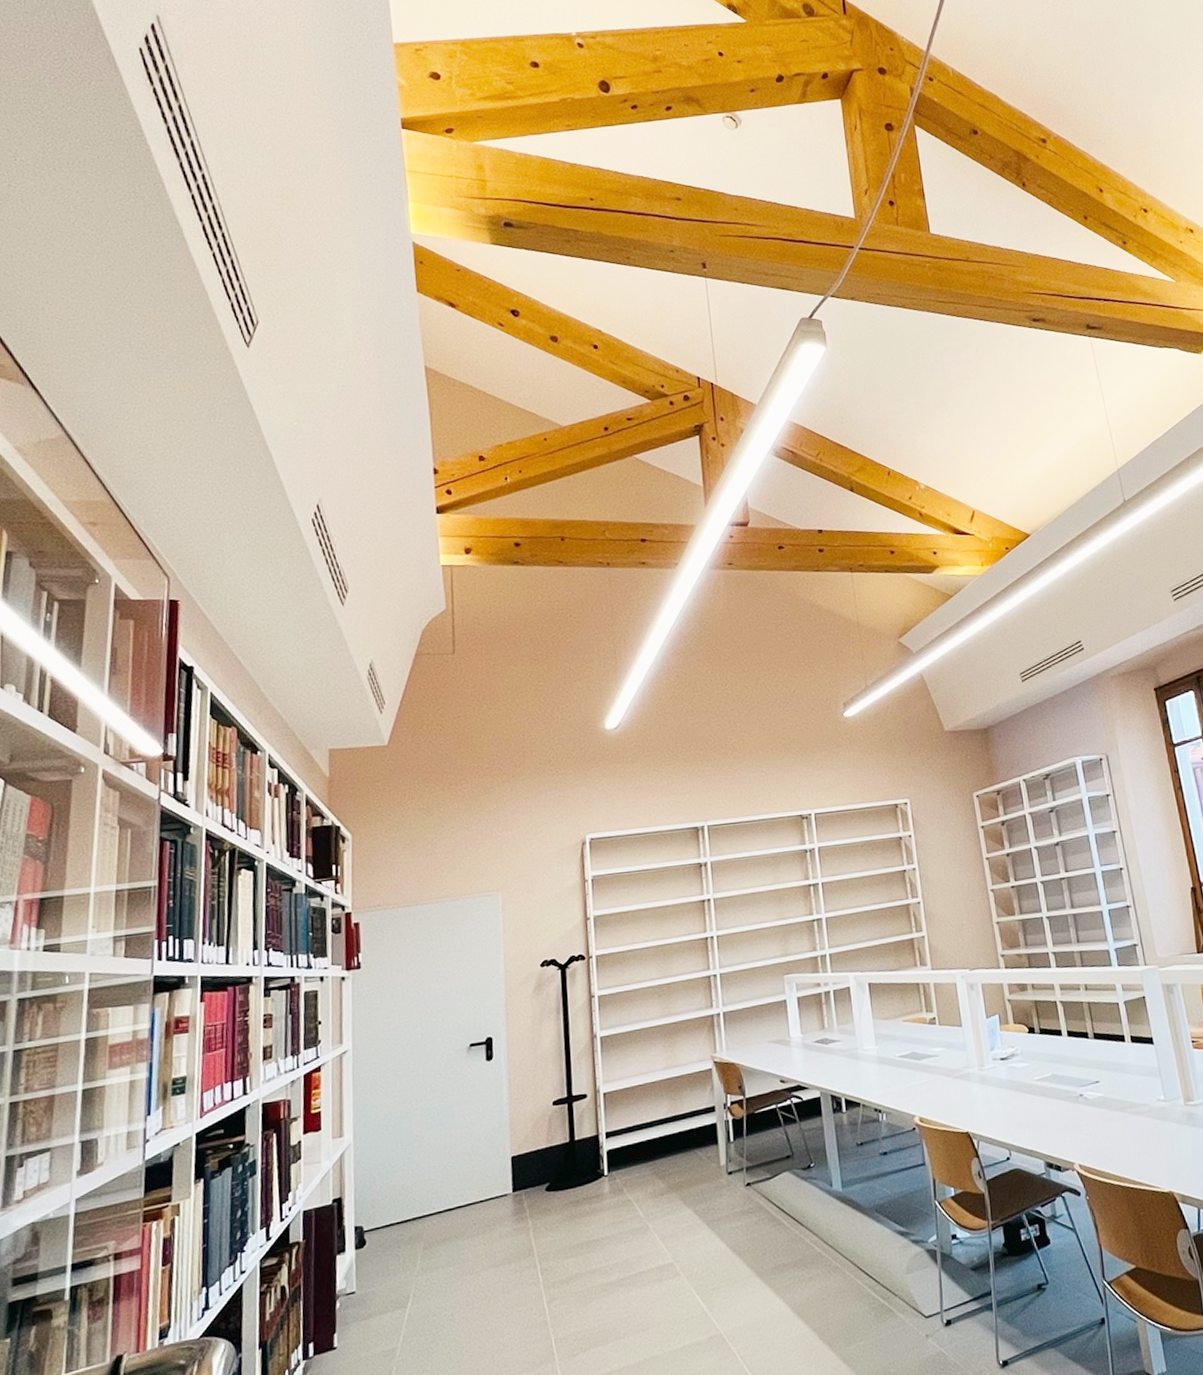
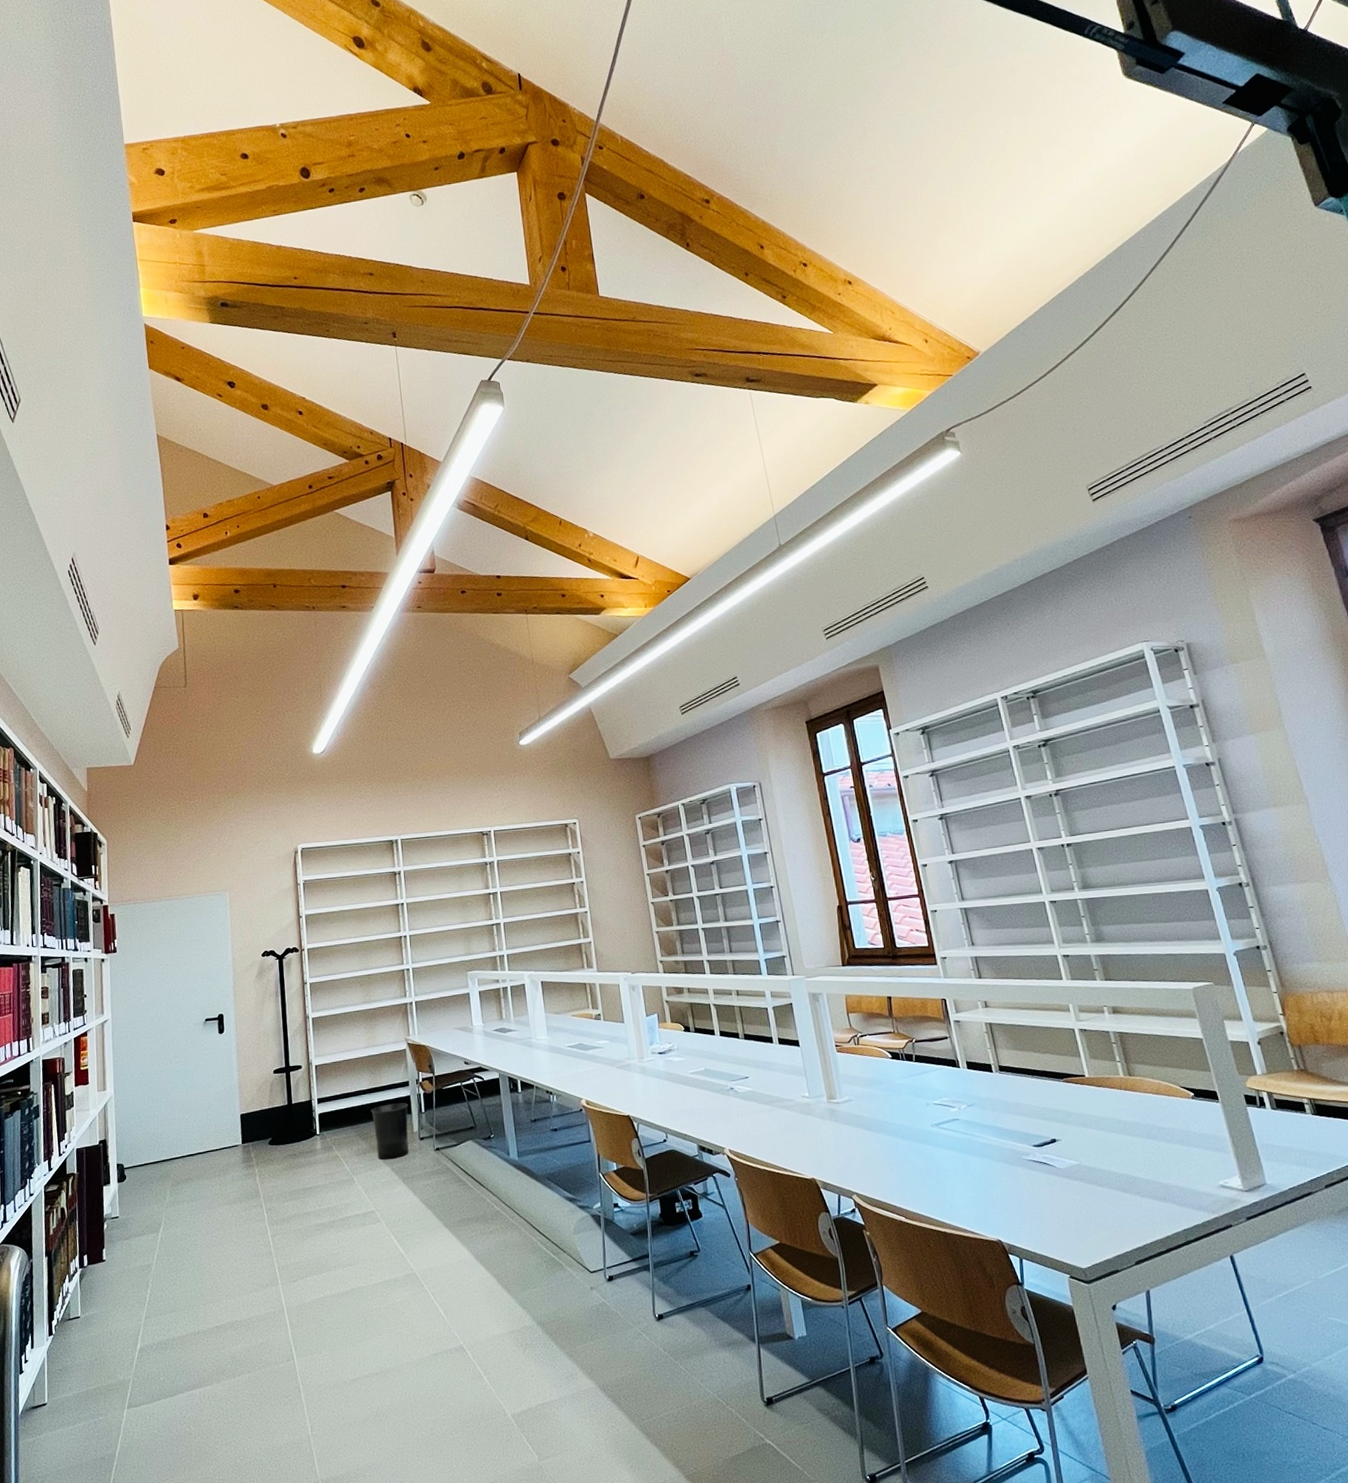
waste bin: none [669,1132,715,1201] -> present [370,1103,409,1160]

